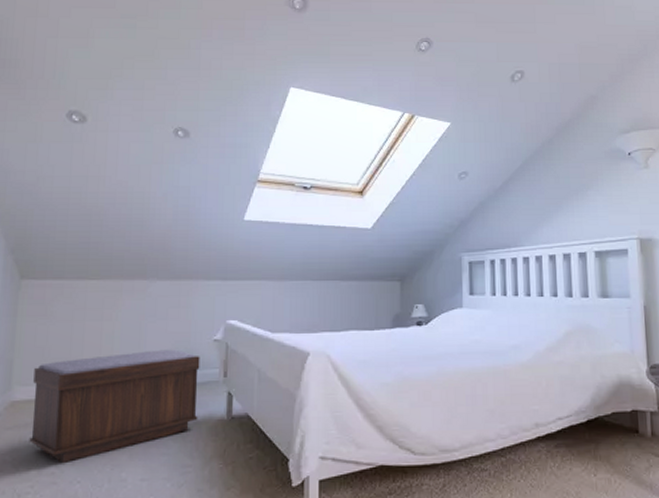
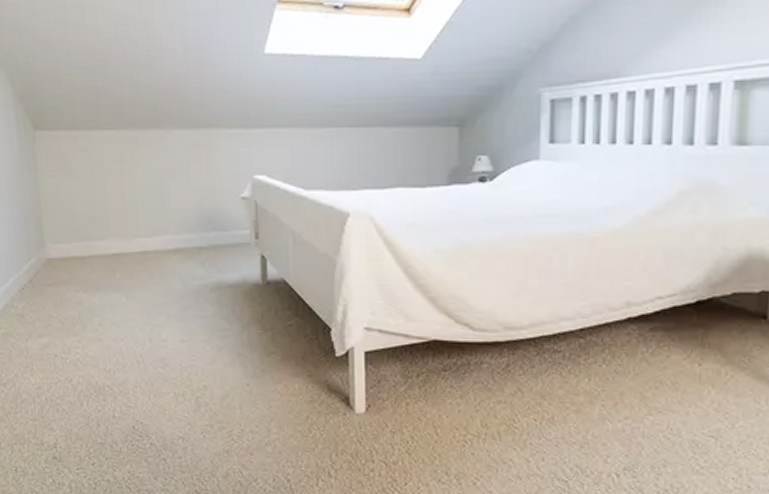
bench: present [29,349,200,463] -> none [63,207,232,320]

